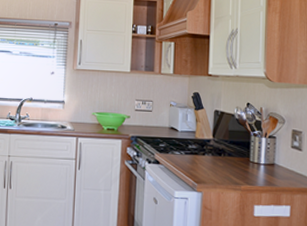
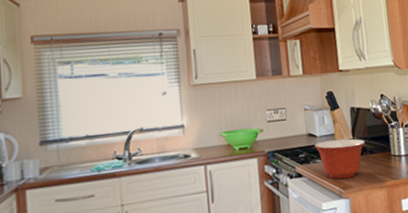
mixing bowl: none [175,136,225,174] -> present [314,138,366,179]

